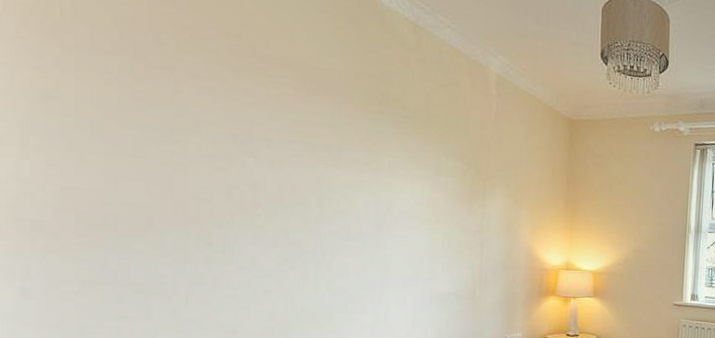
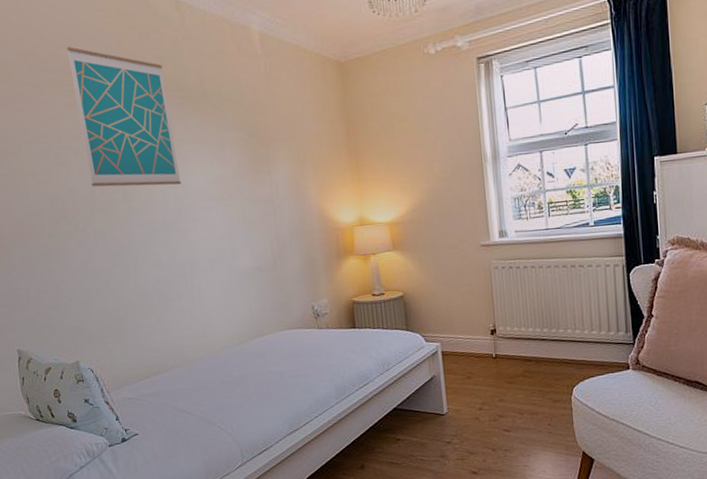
wall art: none [280,38,388,200] -> present [66,46,182,187]

